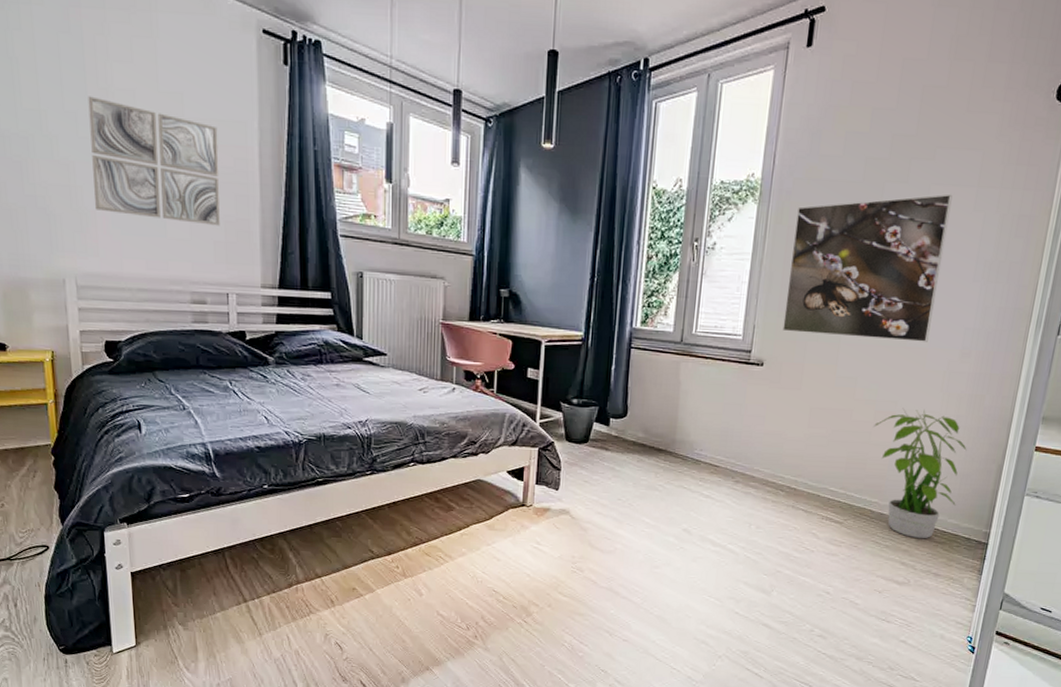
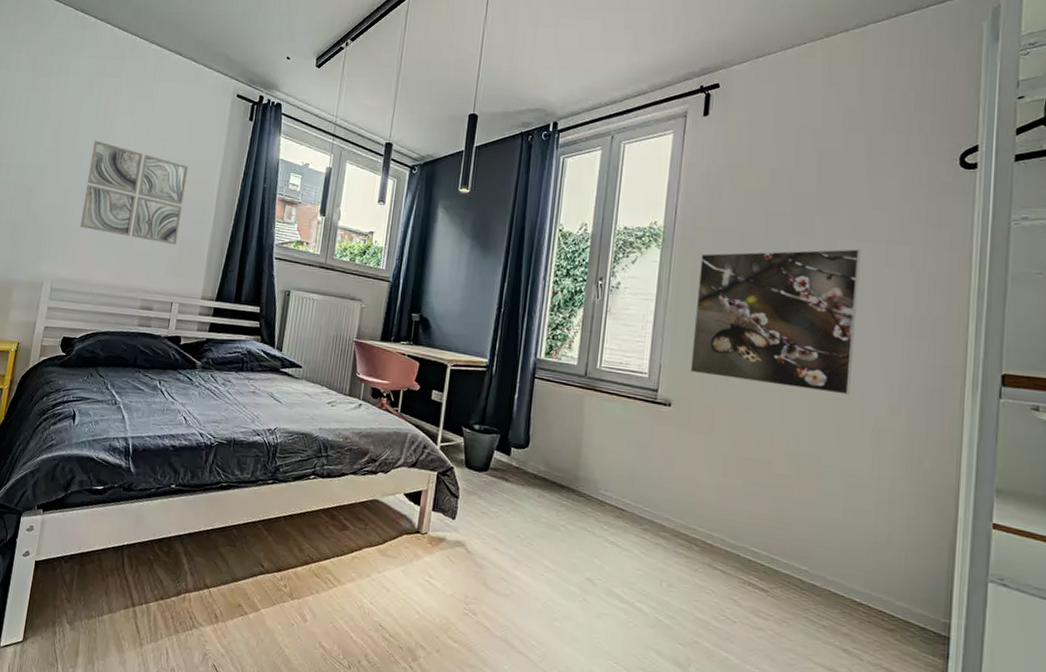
potted plant: present [874,408,967,539] -> none [796,464,909,623]

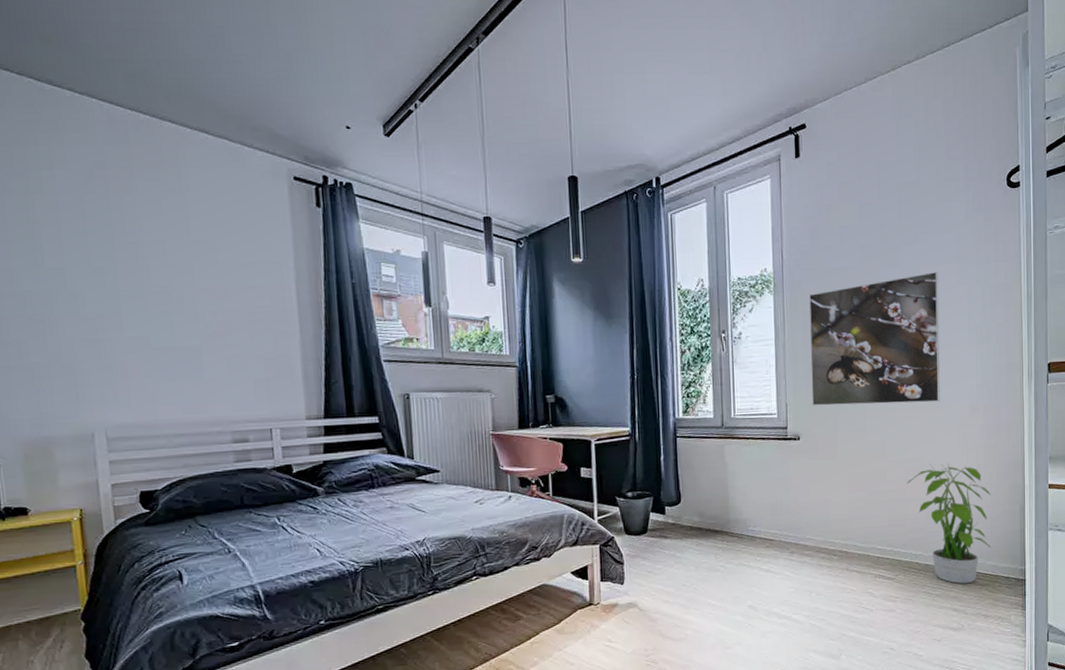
wall art: present [80,140,189,245] -> none [115,251,260,364]
potted plant: none [796,464,909,623] -> present [907,462,991,584]

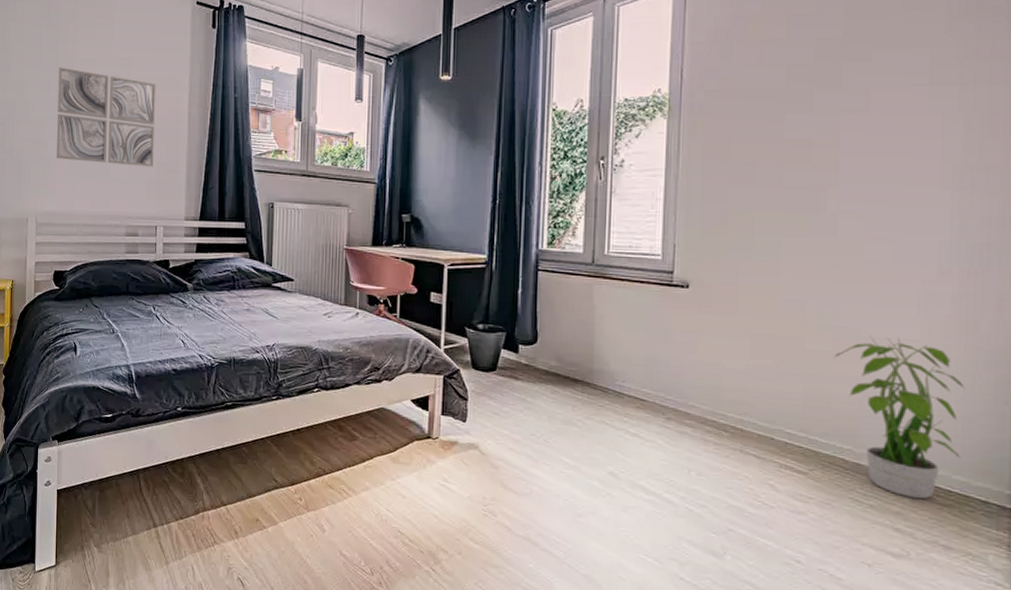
wall art: none [115,251,260,364] -> present [56,67,156,167]
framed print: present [809,271,940,406] -> none [708,95,899,259]

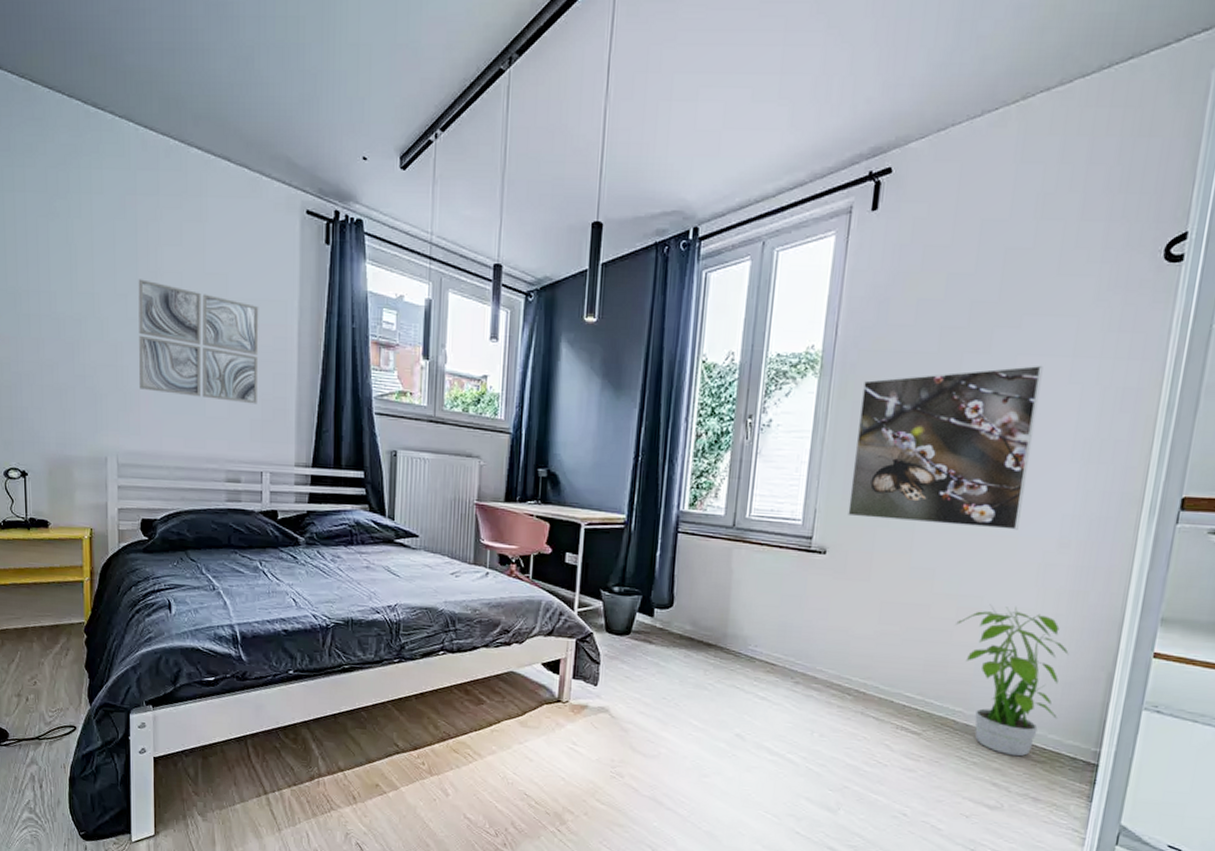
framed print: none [708,95,899,259] -> present [848,365,1043,530]

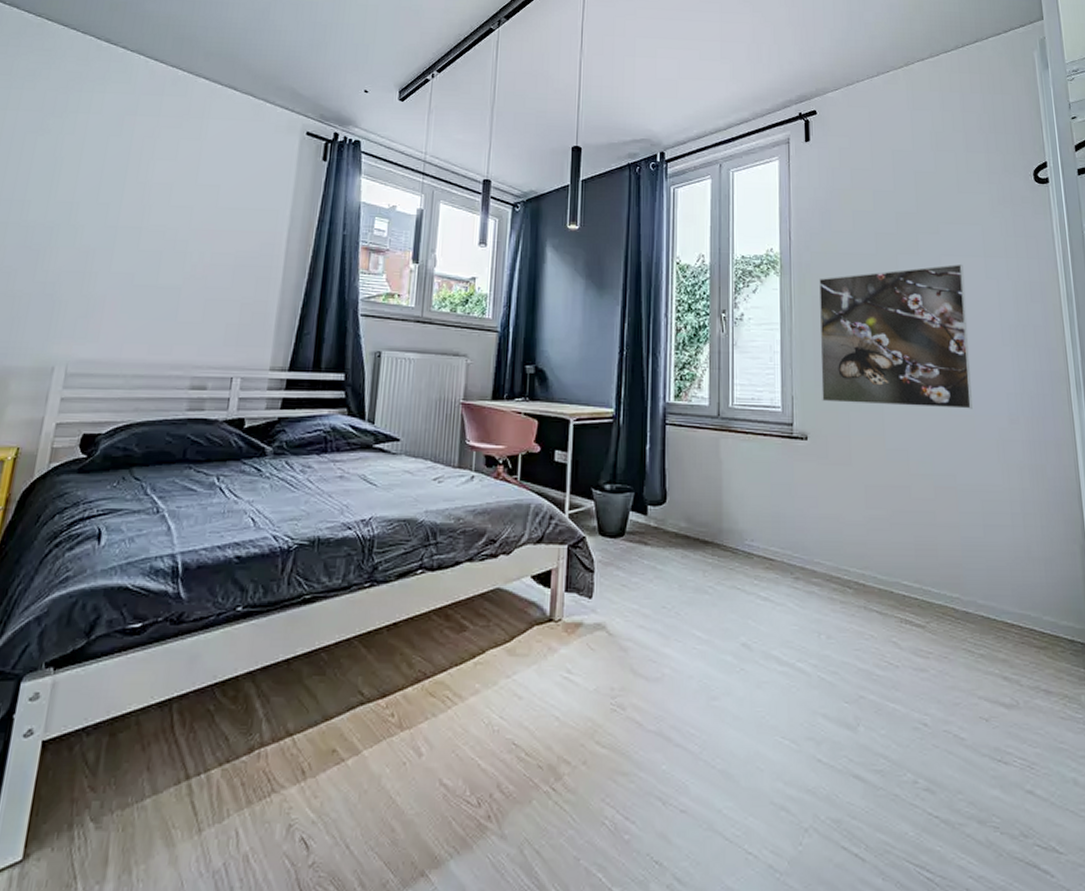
wall art: present [138,279,259,404] -> none [105,189,249,308]
potted plant: present [956,604,1069,757] -> none [936,482,1047,644]

